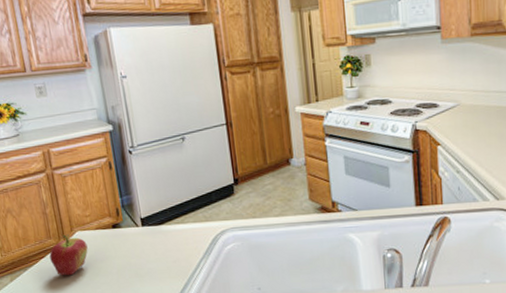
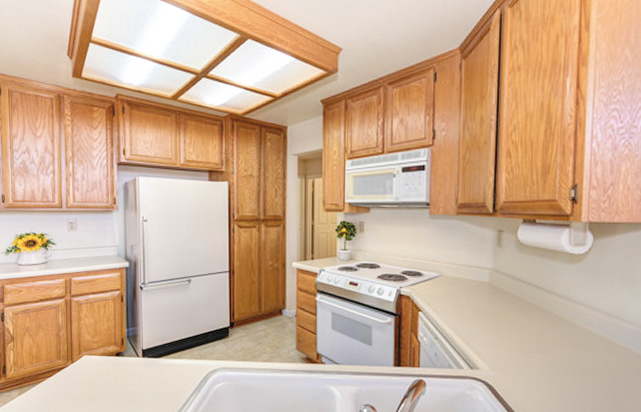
fruit: present [49,234,88,276] -> none [57,357,91,396]

